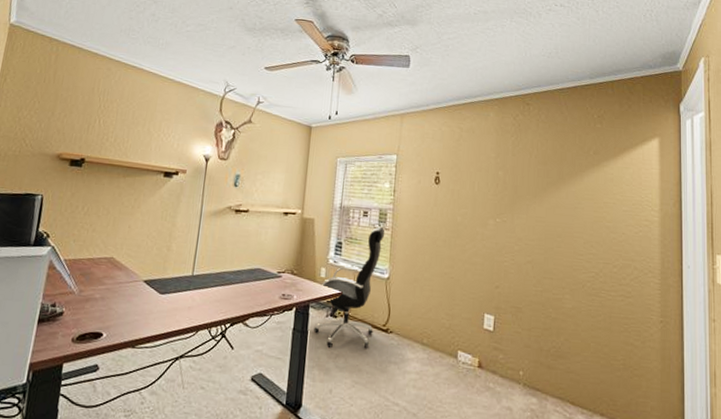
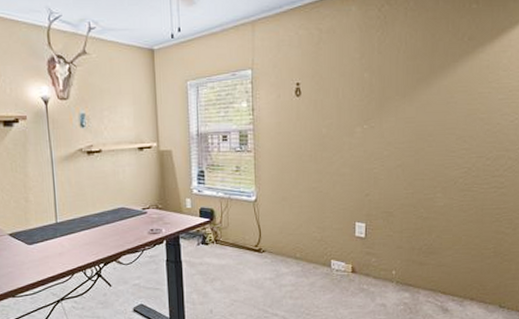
office chair: present [313,226,385,348] -> none [187,149,248,273]

